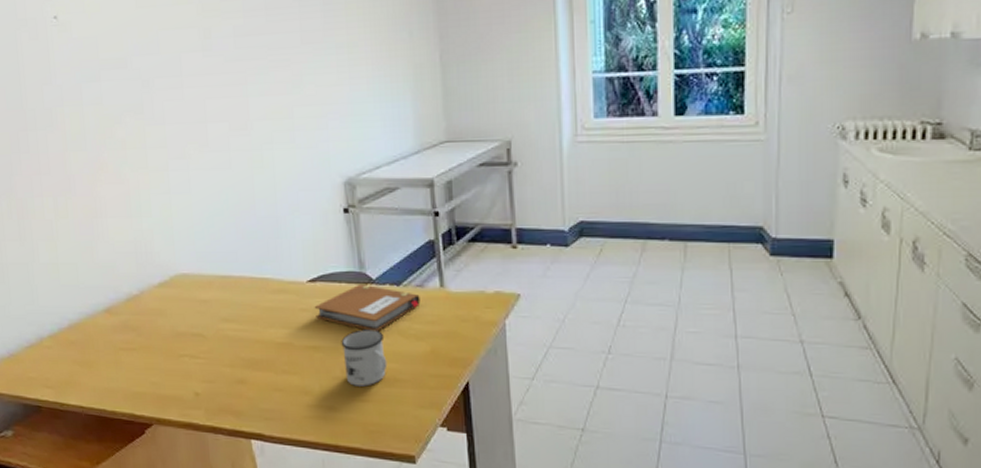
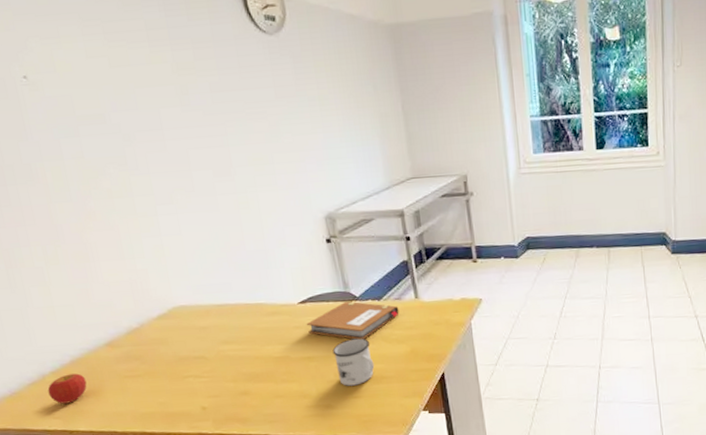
apple: none [44,339,82,373] -> present [47,373,87,404]

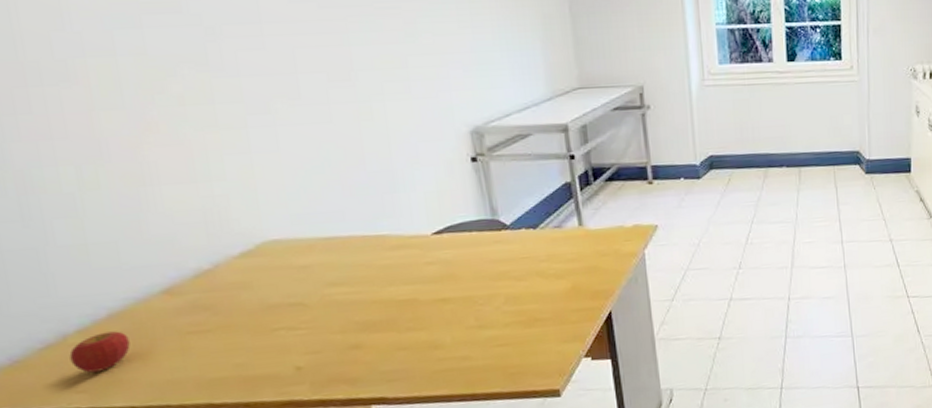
notebook: present [306,301,399,340] -> none [441,230,559,276]
mug: present [332,338,375,386] -> none [474,274,527,332]

